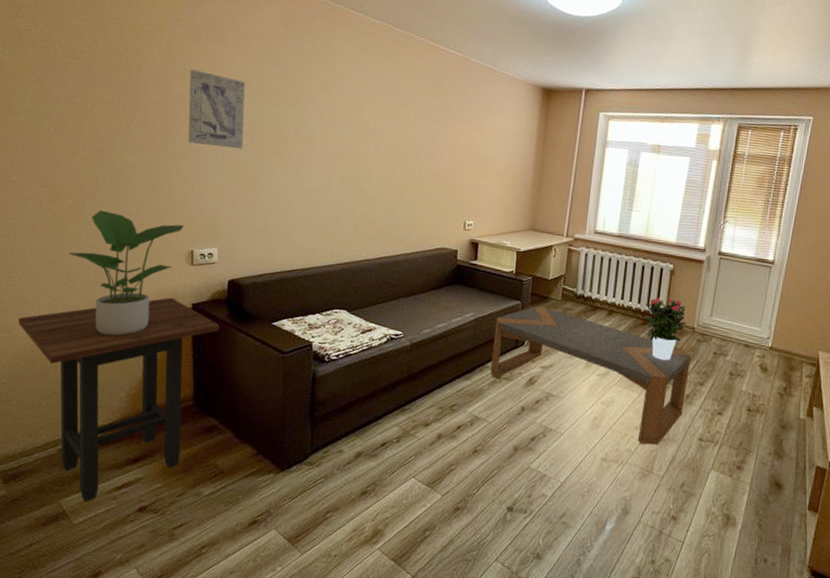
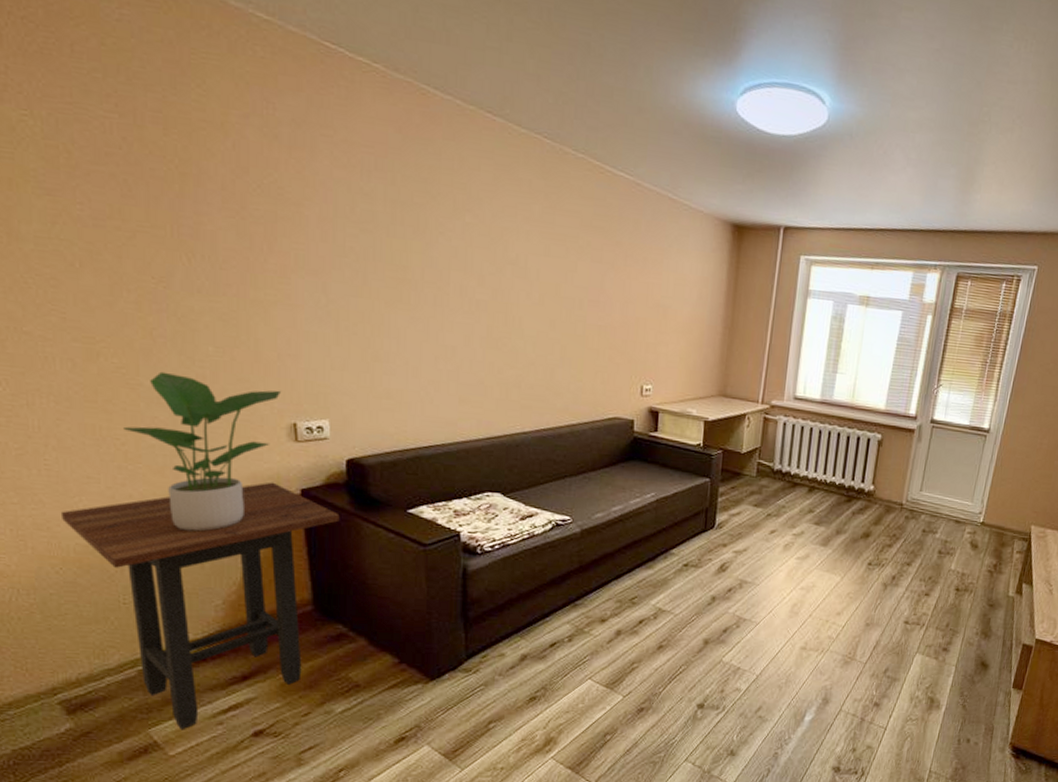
wall art: present [188,69,246,149] -> none [271,185,353,294]
coffee table: present [490,306,691,445] -> none [676,484,899,631]
potted flower: present [645,297,686,361] -> none [849,470,894,541]

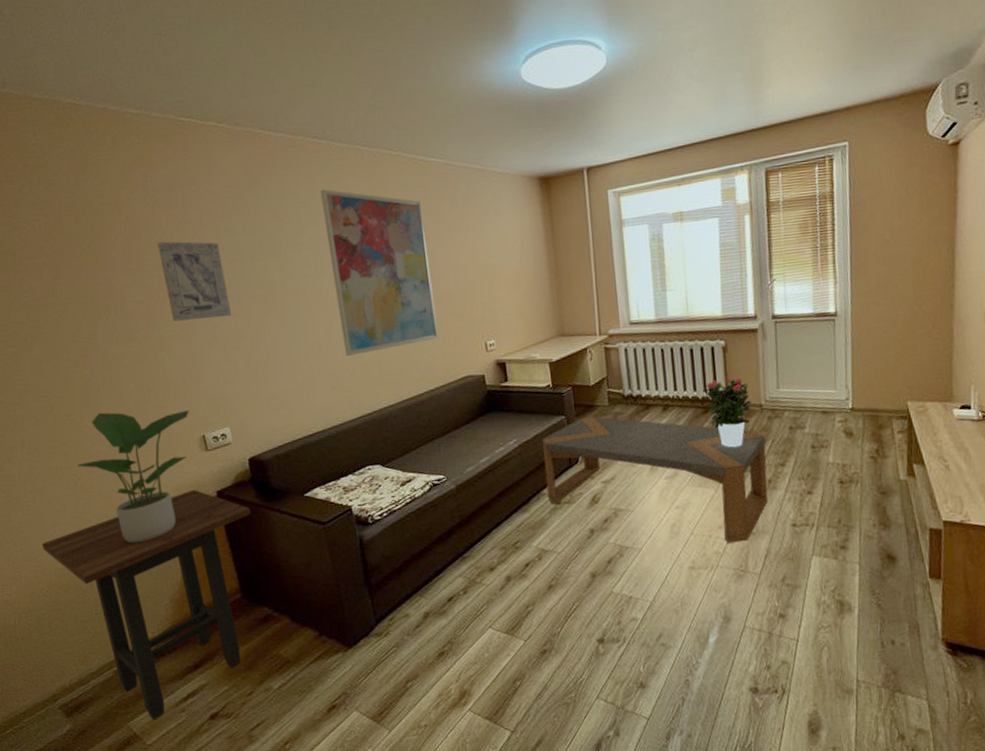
wall art: none [271,185,353,294] -> present [157,241,232,322]
wall art: none [482,174,599,372] -> present [320,189,438,356]
coffee table: none [676,484,899,631] -> present [541,416,768,543]
potted flower: none [849,470,894,541] -> present [702,377,752,448]

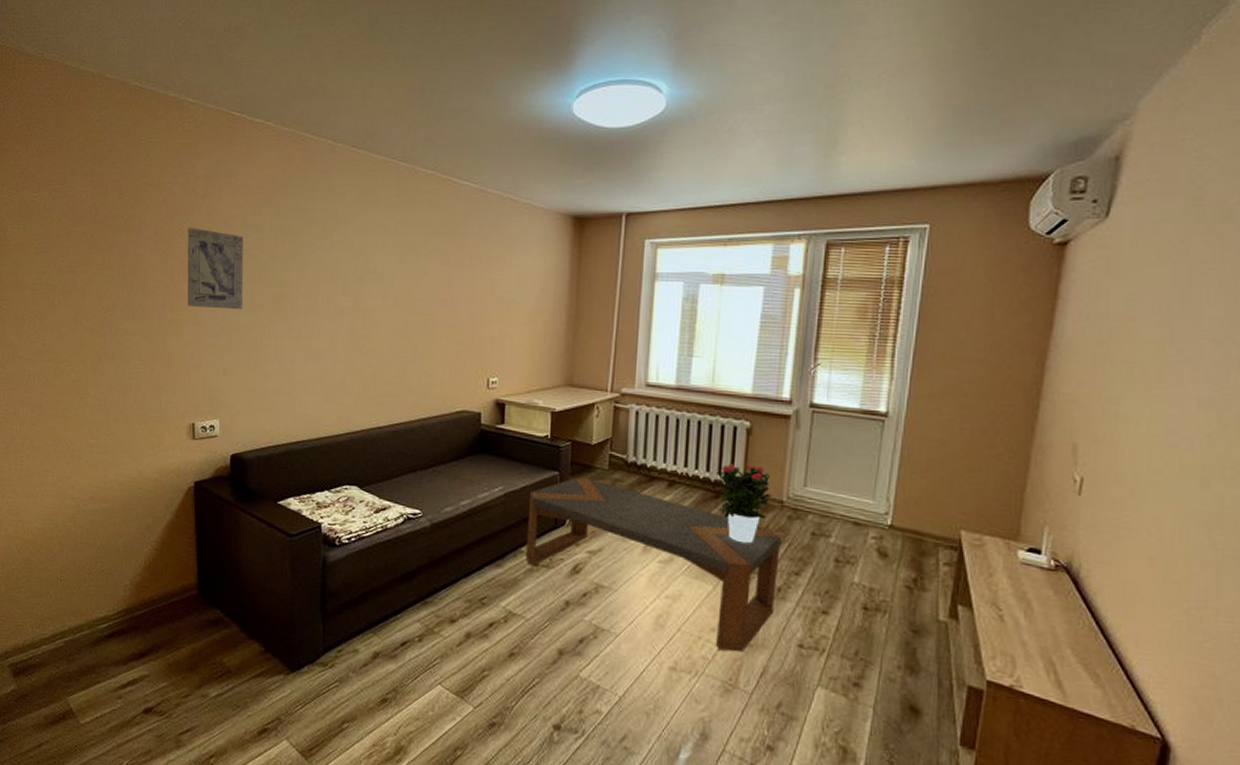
side table: present [41,489,251,721] -> none [26,475,223,701]
potted plant: present [78,409,189,544] -> none [73,383,185,519]
wall art: present [320,189,438,356] -> none [344,198,447,369]

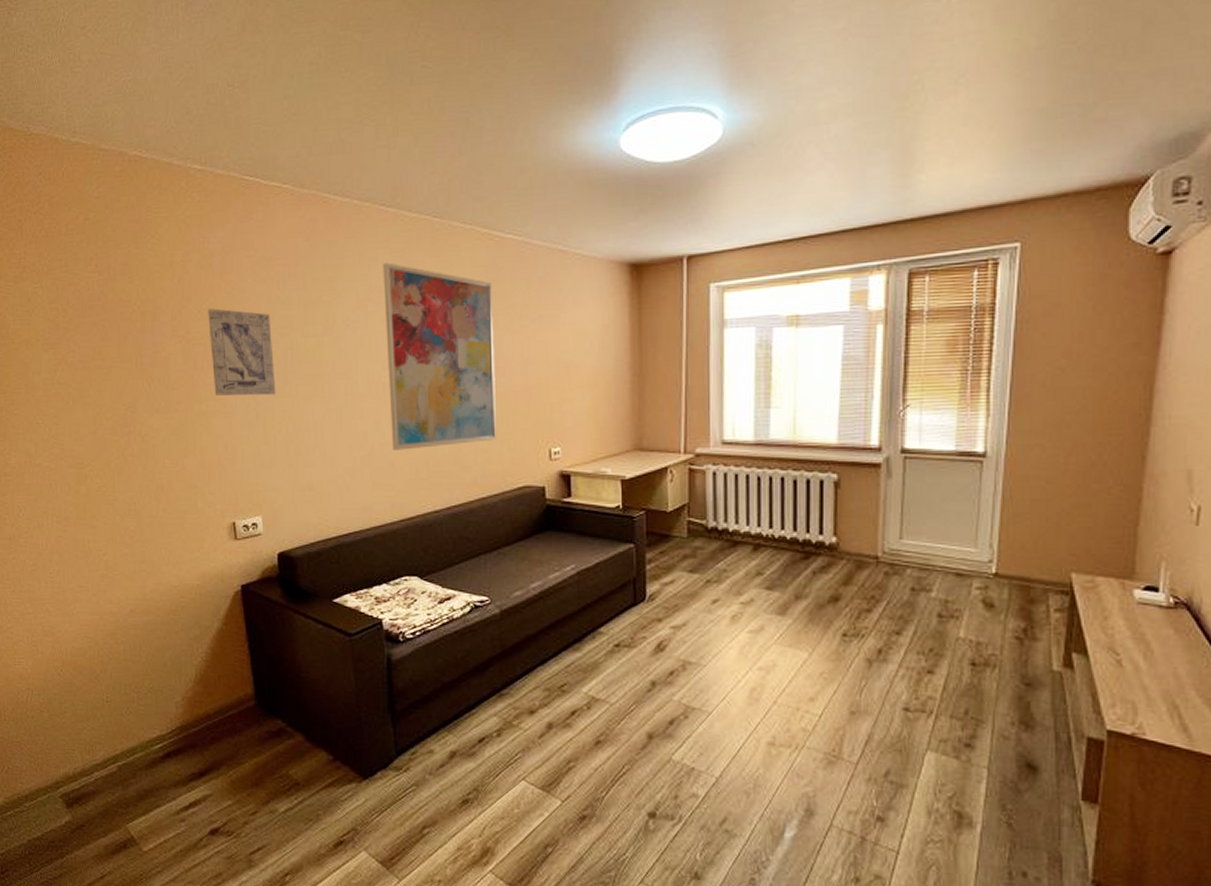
wall art: none [344,198,447,369] -> present [383,262,496,450]
coffee table: present [525,477,781,652] -> none [604,549,878,721]
potted flower: present [716,462,772,544] -> none [804,518,866,605]

